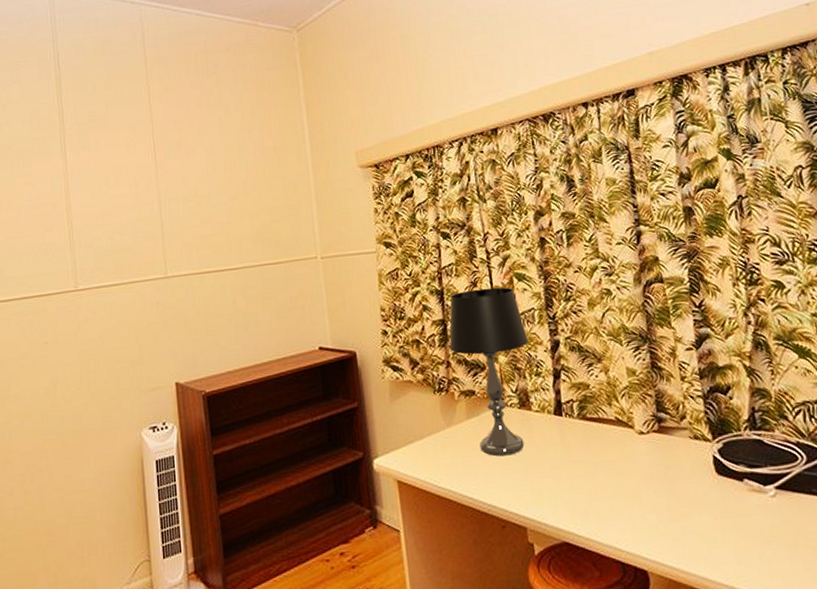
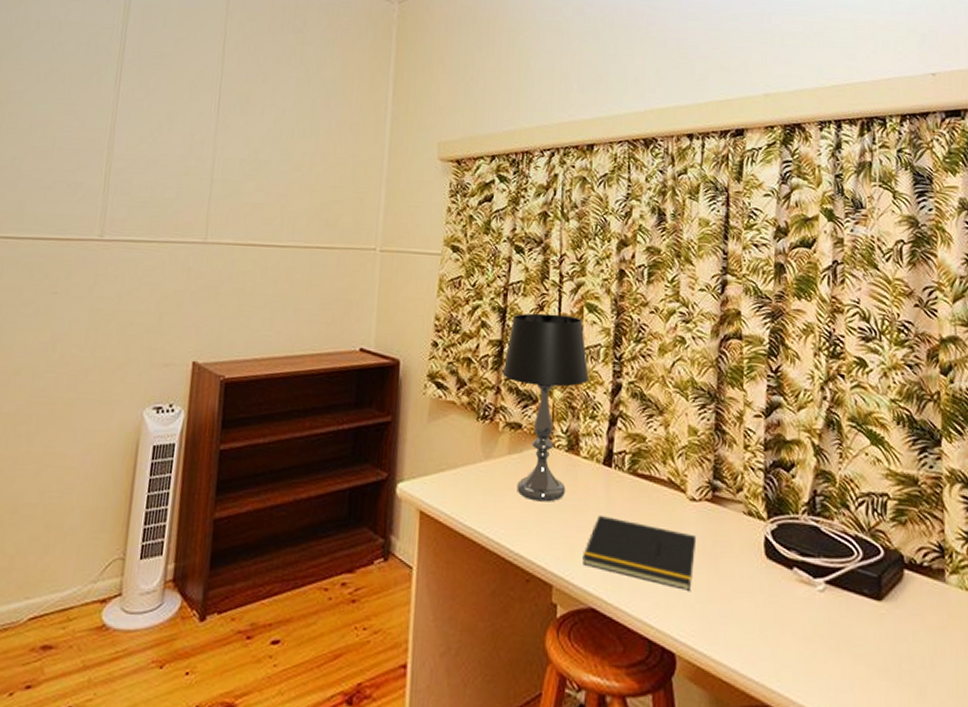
notepad: none [549,459,653,514] -> present [582,514,697,591]

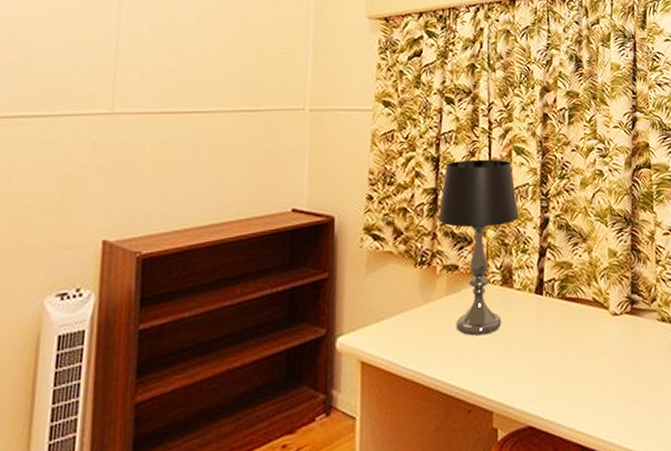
notepad: present [582,514,697,591] -> none [520,339,619,396]

